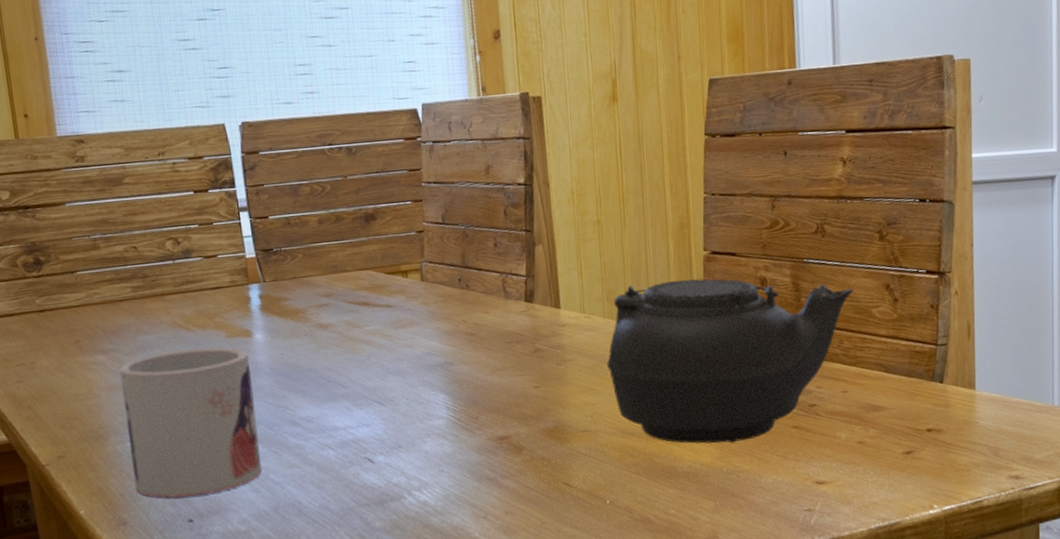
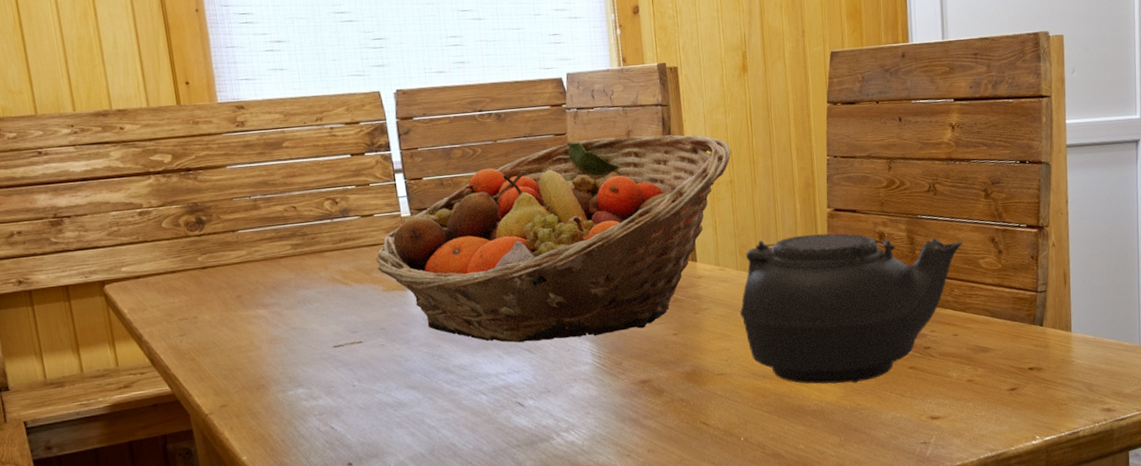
mug: present [119,347,262,498] -> none [279,300,418,443]
fruit basket: none [219,170,599,395] -> present [375,135,731,343]

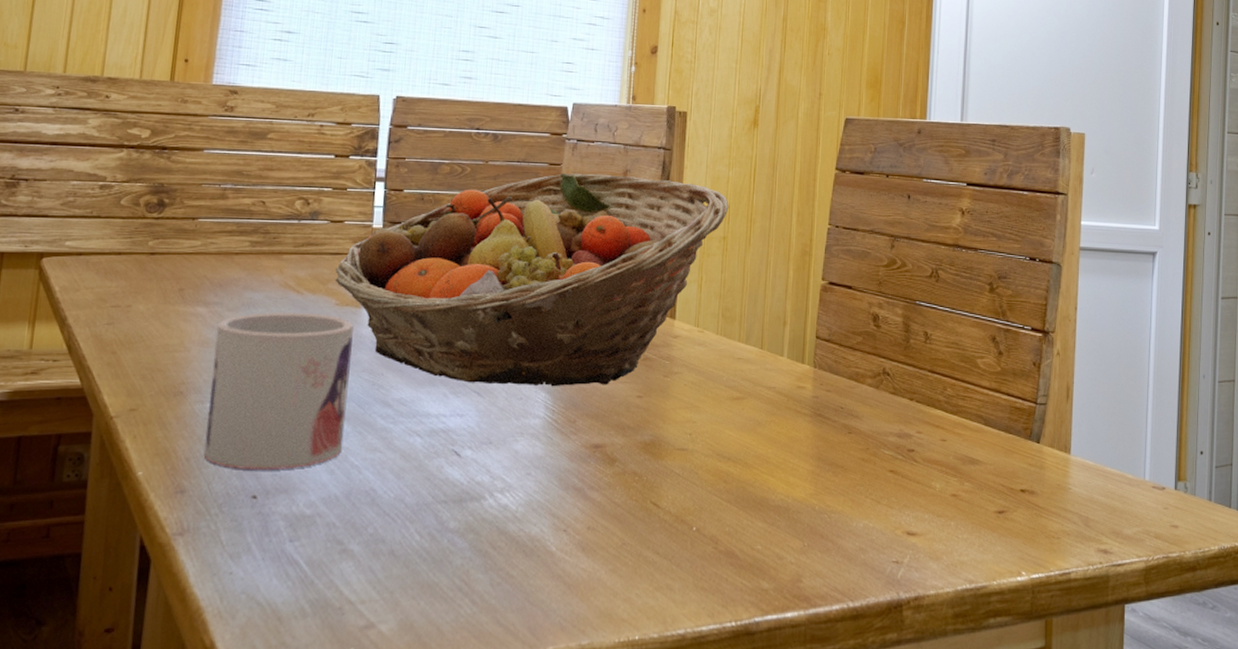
mug: none [279,300,418,443] -> present [203,312,354,471]
teapot: present [740,233,963,384] -> none [713,304,961,480]

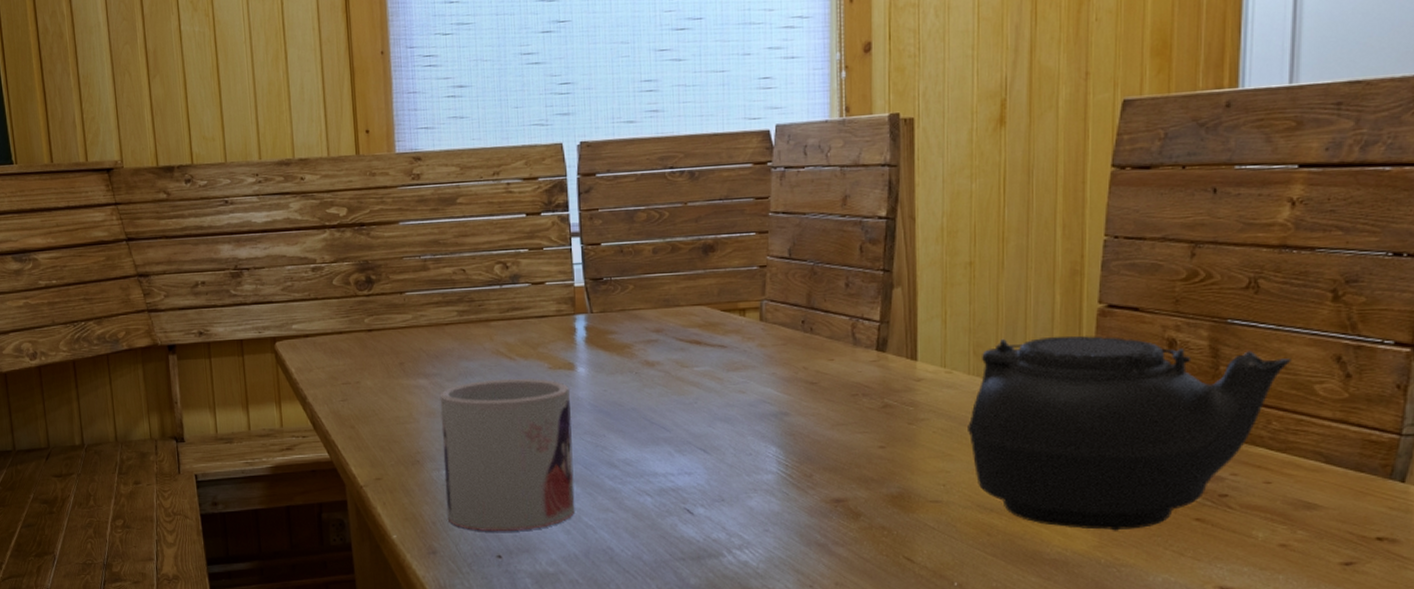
fruit basket: present [335,173,729,387] -> none [543,202,974,441]
teapot: none [713,304,961,480] -> present [968,335,1291,531]

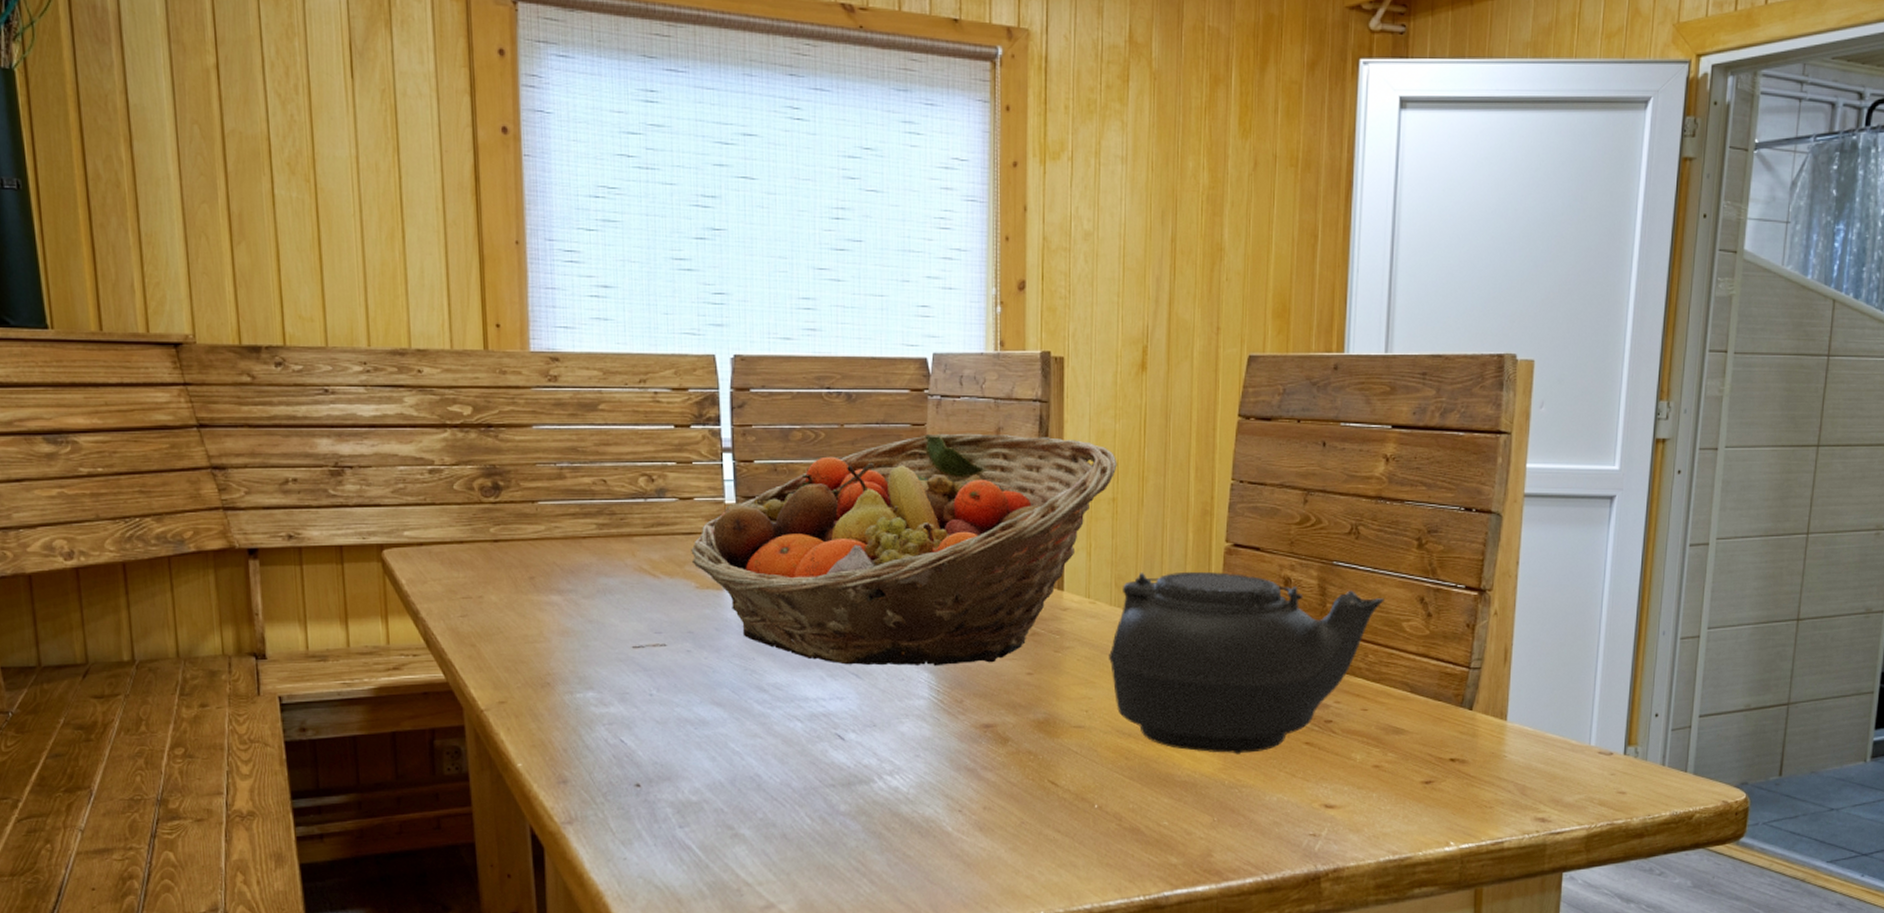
mug: present [439,378,575,532] -> none [574,597,722,759]
fruit basket: none [543,202,974,441] -> present [691,433,1117,666]

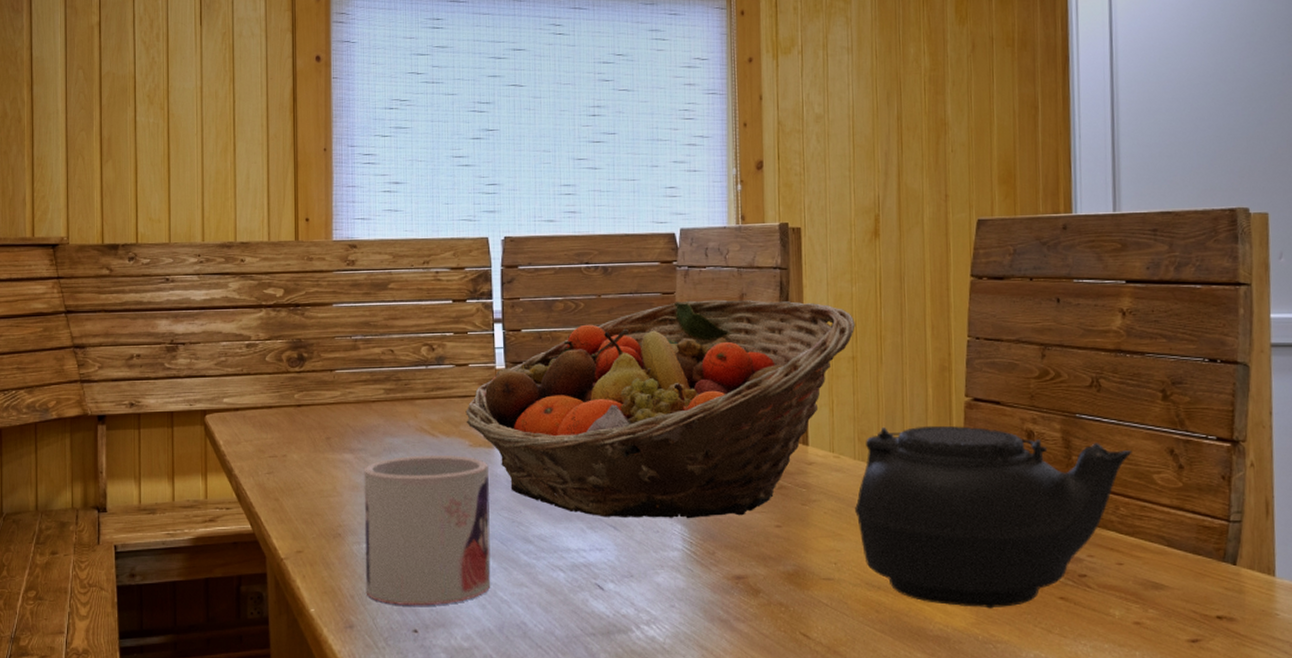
mug: none [574,597,722,759] -> present [364,455,491,606]

